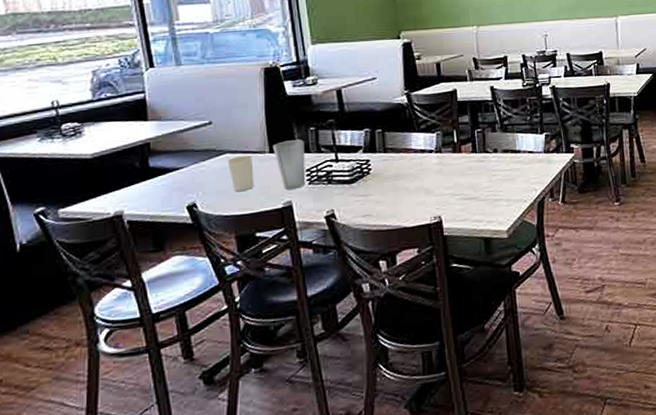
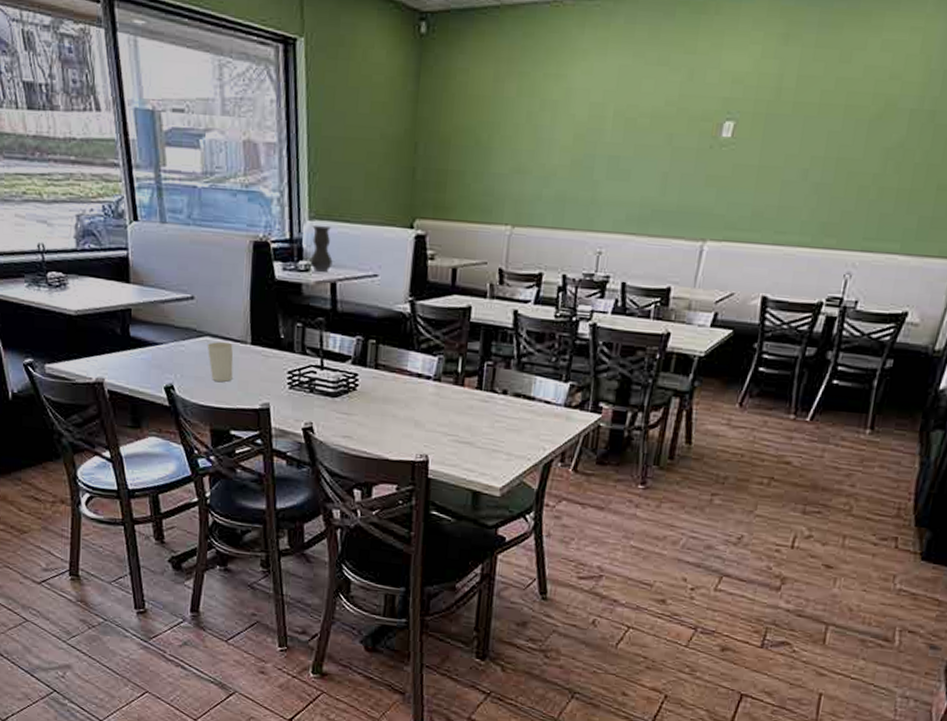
cup: present [272,139,306,190] -> none [254,333,289,391]
vase: none [315,47,336,83] -> present [310,225,333,272]

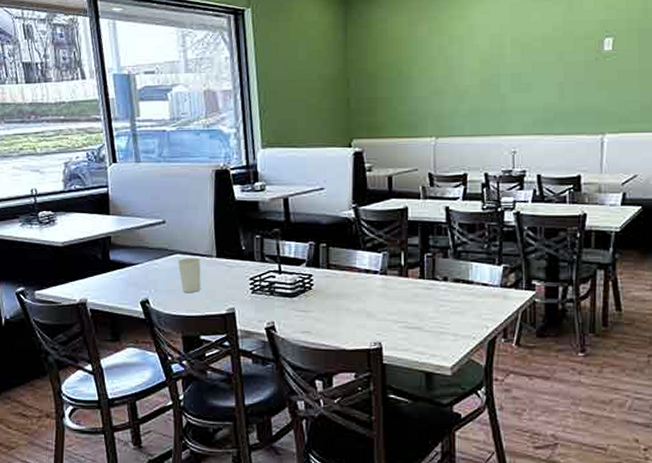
vase: present [310,225,333,272] -> none [264,151,284,190]

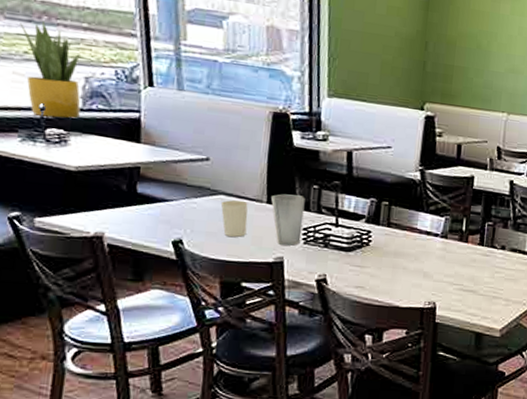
planter: none [15,119,63,202] -> present [20,20,81,118]
cup: none [219,247,250,296] -> present [270,194,305,246]

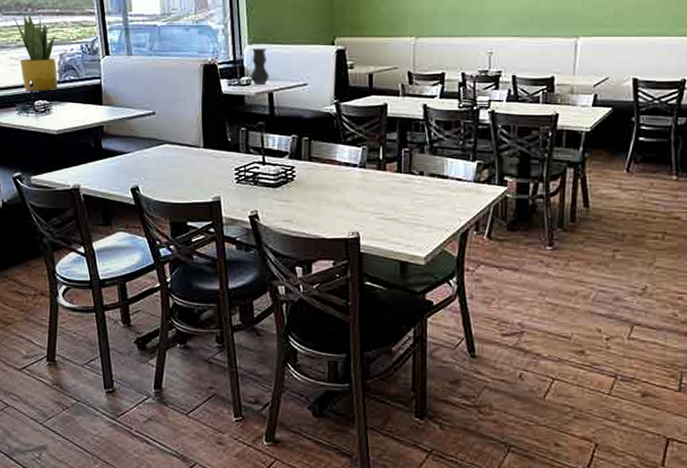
cup: present [220,200,248,238] -> none [166,148,189,182]
cup: present [270,194,305,246] -> none [206,138,235,185]
vase: none [327,102,350,142] -> present [250,48,269,85]

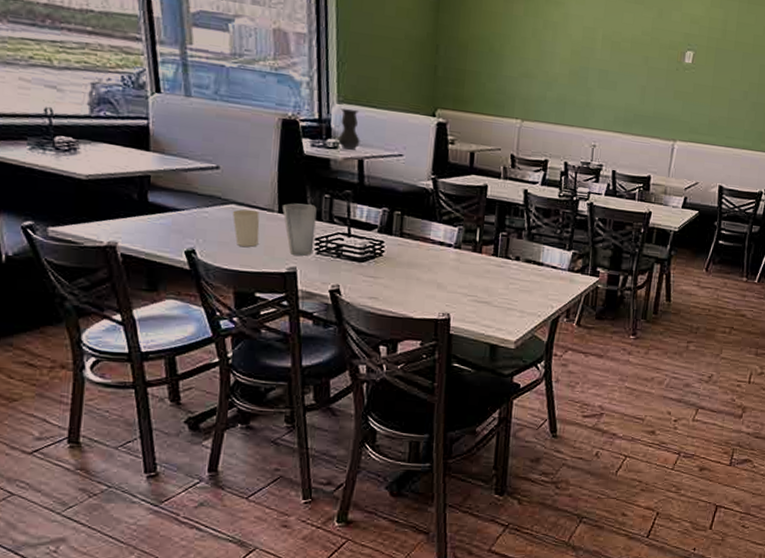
planter: present [13,12,58,91] -> none [23,24,89,126]
cup: none [166,148,189,182] -> present [232,209,260,248]
cup: none [206,138,235,185] -> present [282,203,317,256]

